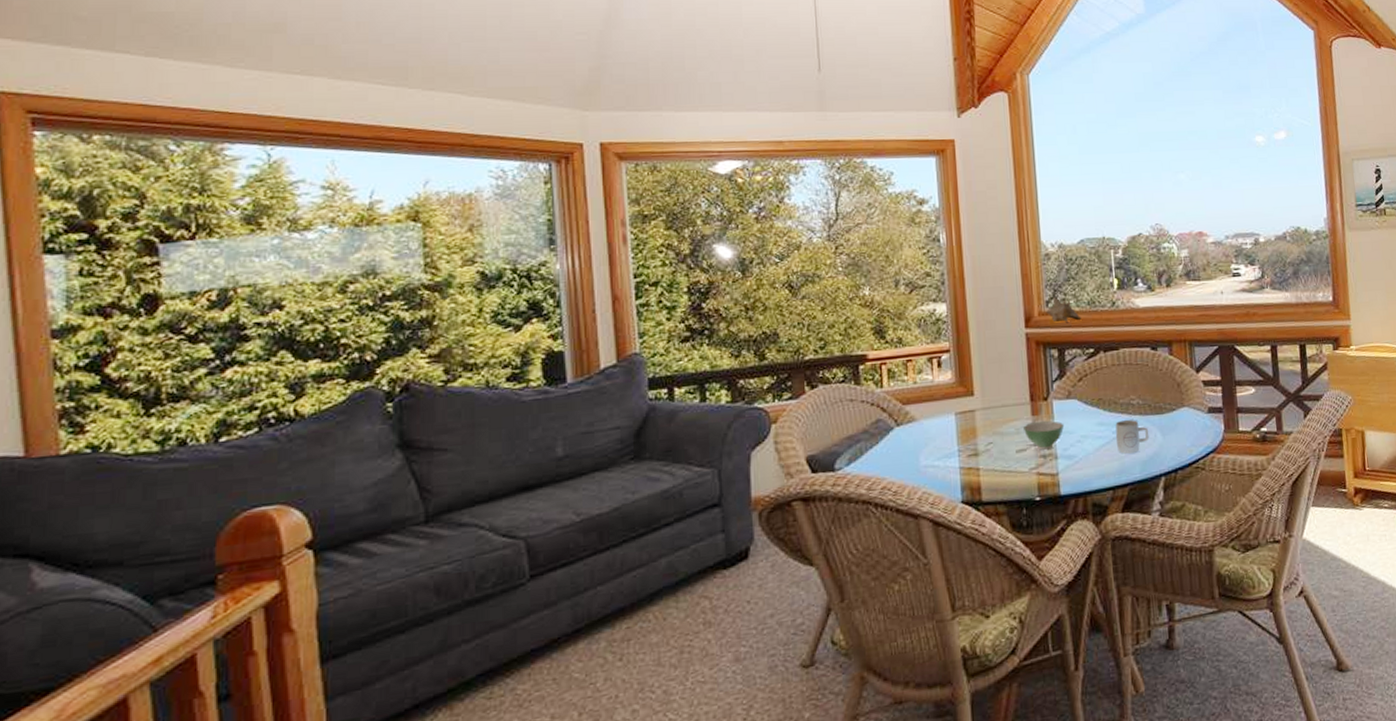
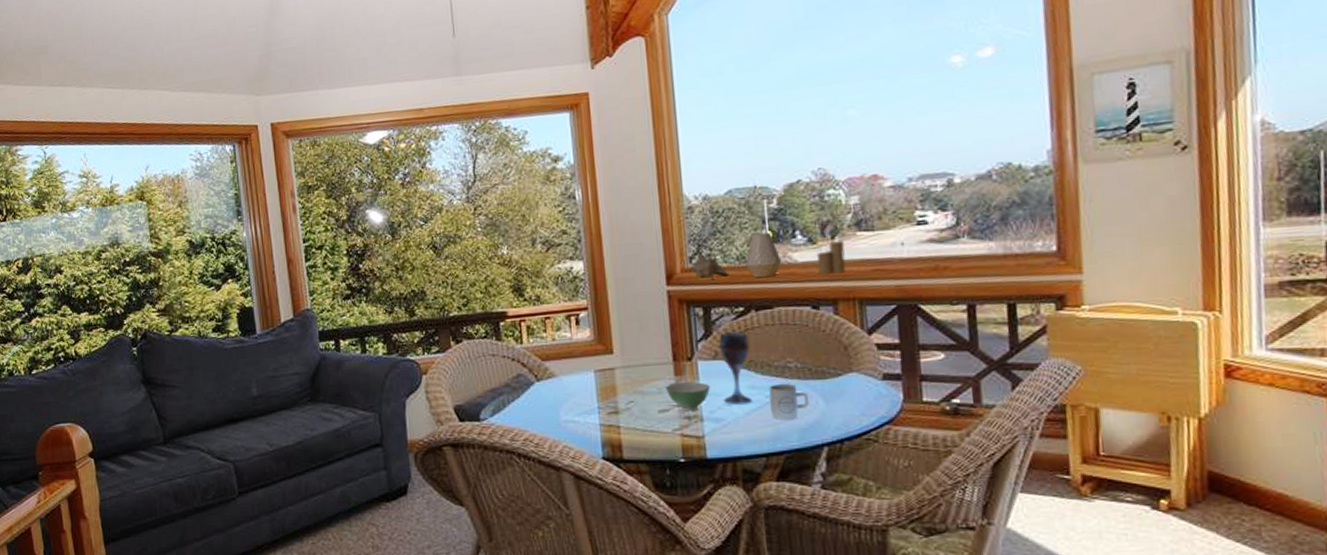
cup: none [1072,372,1101,442] -> present [719,332,752,406]
vase: none [1095,280,1127,322] -> present [745,232,782,278]
candle: none [1154,285,1178,320] -> present [816,237,846,275]

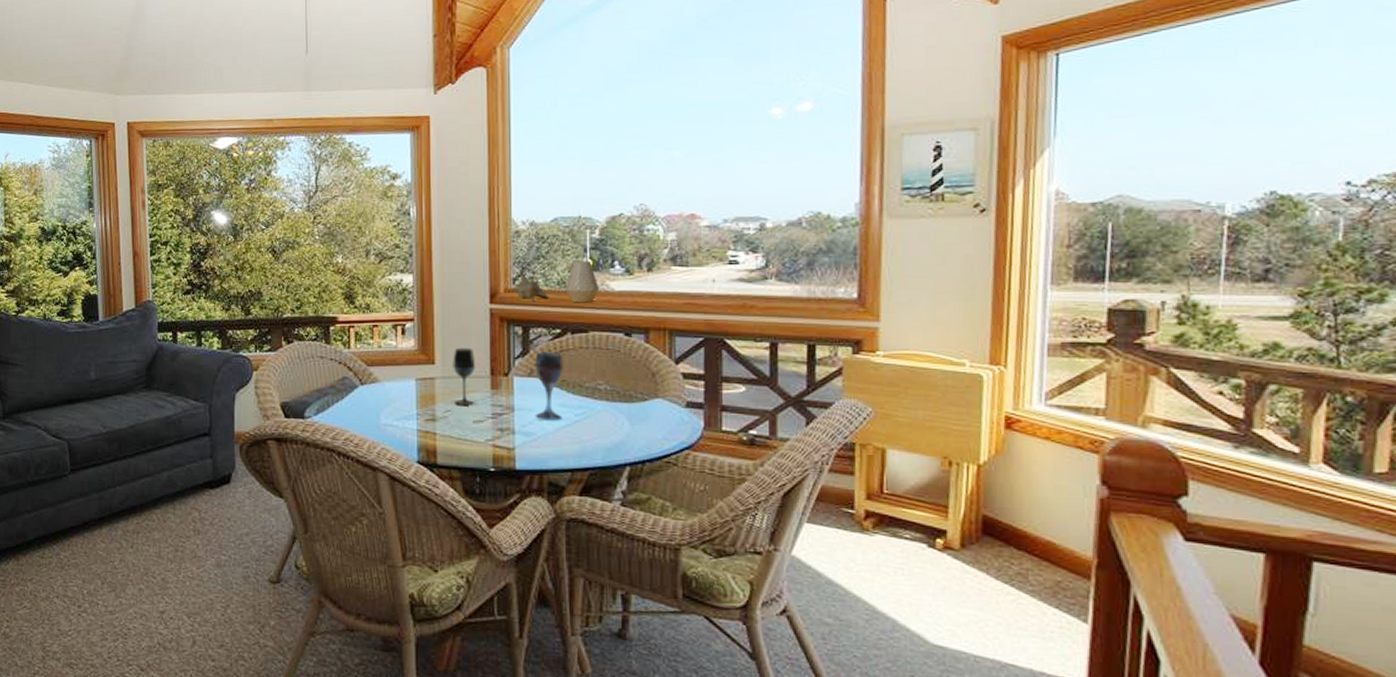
wine glass: none [632,333,659,396] -> present [453,347,476,407]
bowl: present [666,382,711,411] -> none [482,396,524,424]
mug: present [768,384,810,421] -> none [578,405,616,440]
candle: present [816,237,846,275] -> none [632,269,660,306]

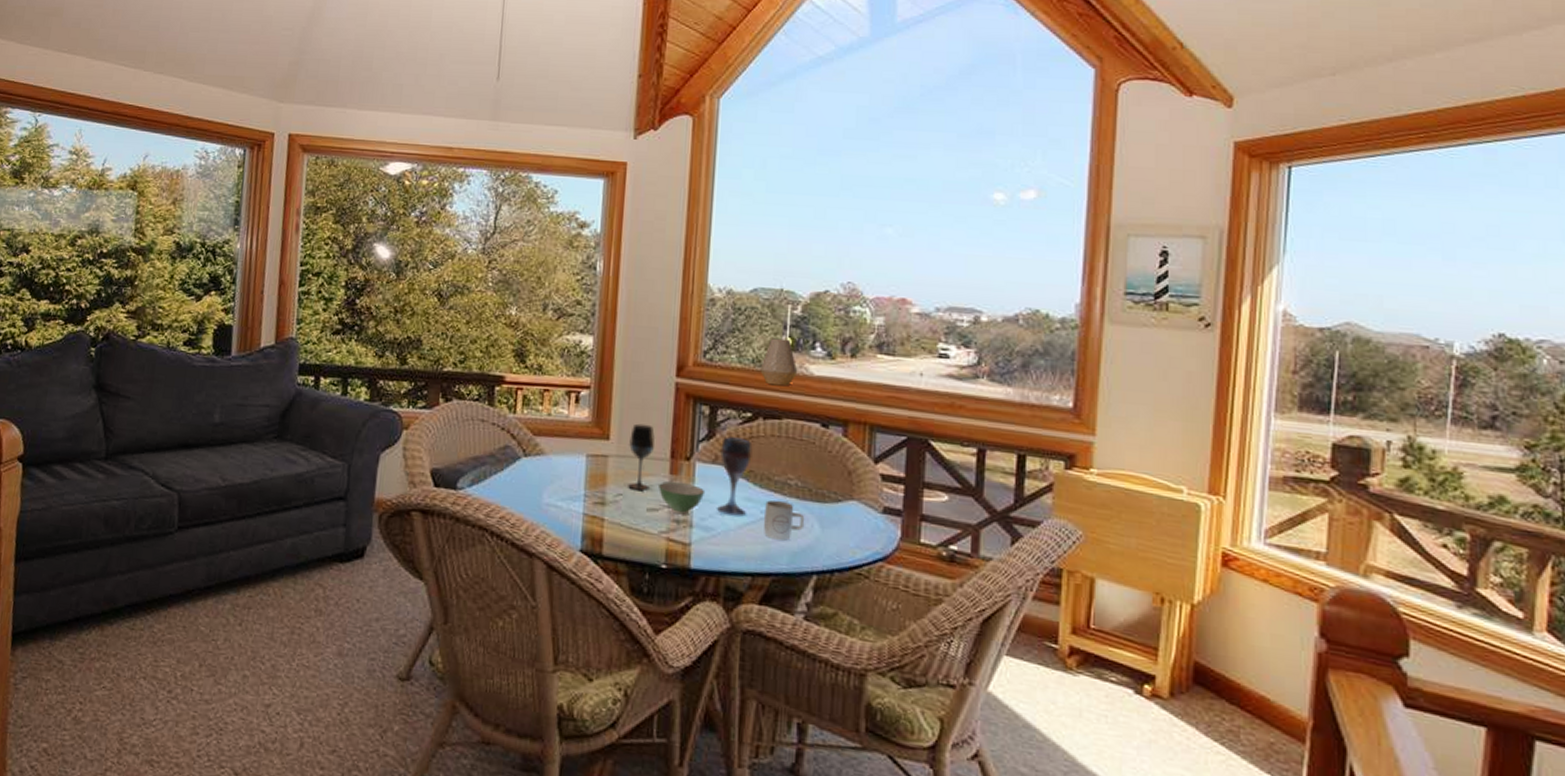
bowl: none [482,396,524,424] -> present [659,482,706,515]
seashell: present [513,275,550,301] -> none [702,348,742,379]
mug: none [578,405,616,440] -> present [763,500,805,542]

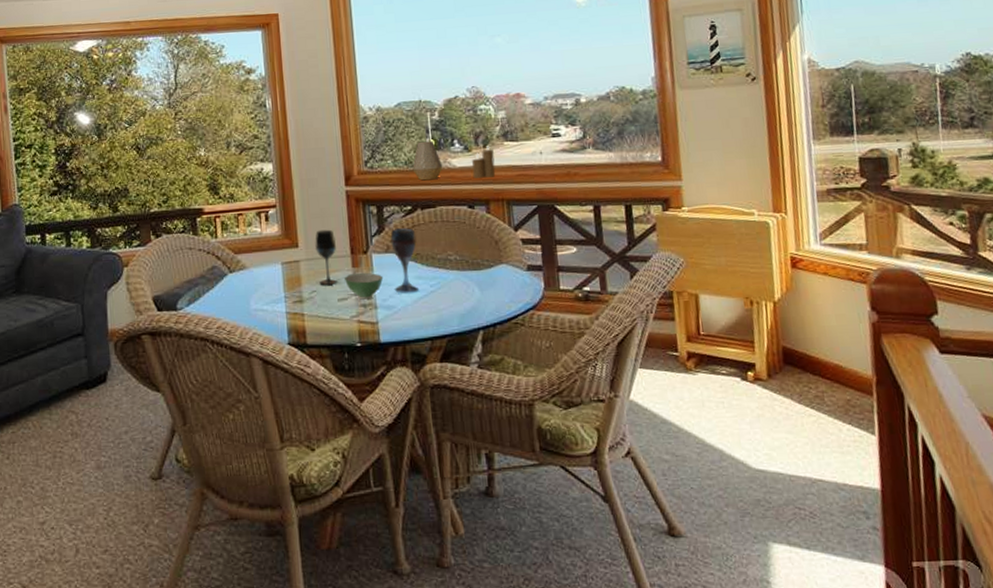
mug: present [763,500,805,542] -> none [433,275,467,308]
candle: none [832,355,864,395] -> present [471,146,496,179]

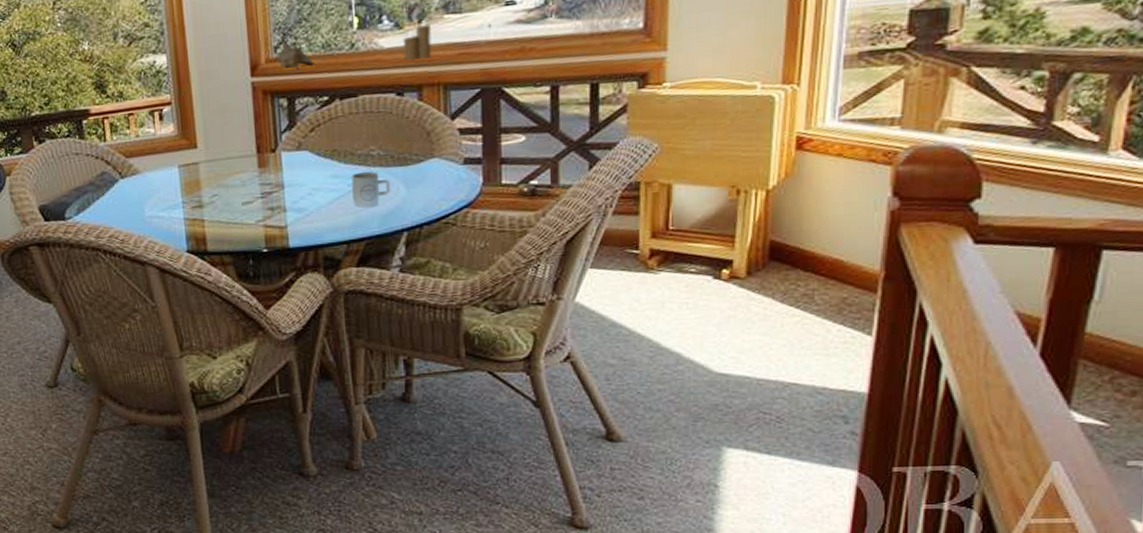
wine glass: present [315,229,339,286] -> none [216,126,243,189]
bowl: present [345,273,384,300] -> none [250,173,294,203]
seashell: none [365,157,399,181] -> present [274,42,315,70]
cup: present [390,228,419,294] -> none [303,121,334,195]
vase: present [412,141,443,181] -> none [331,18,368,67]
mug: none [433,275,467,308] -> present [351,172,391,209]

